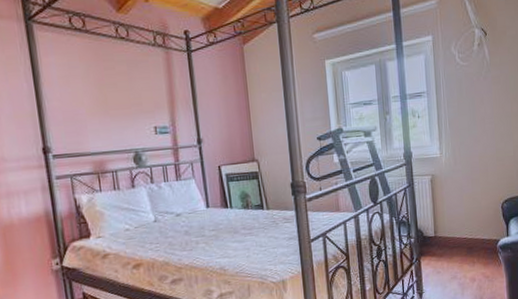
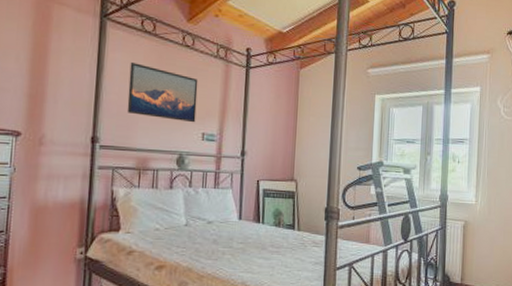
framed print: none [66,63,145,119] -> present [127,61,198,123]

